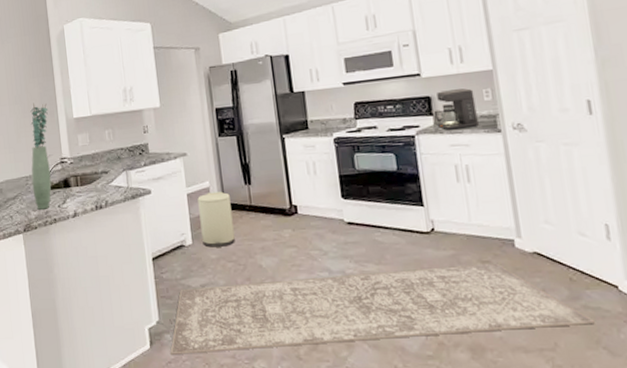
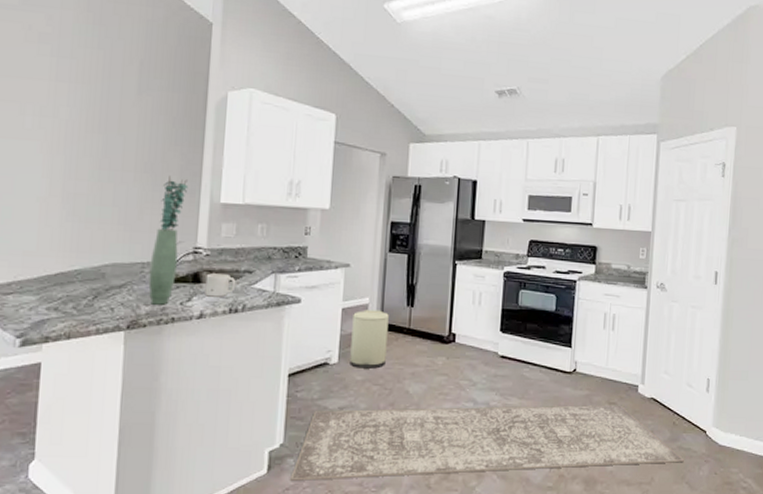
mug: none [73,177,97,199] -> present [204,273,236,298]
coffee maker: present [433,88,479,130] -> none [596,243,633,281]

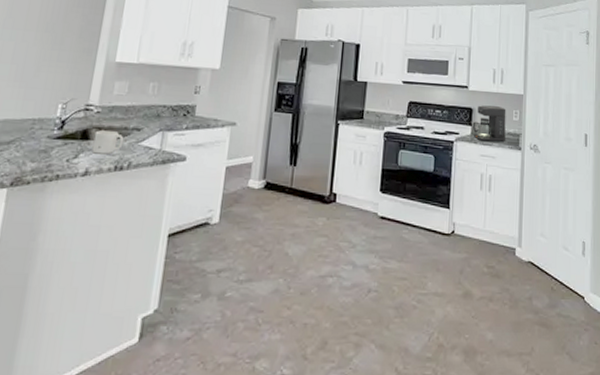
vase: present [148,175,189,305] -> none [36,35,87,162]
rug: present [290,404,685,481] -> none [162,268,565,351]
pedal bin: present [350,309,389,369] -> none [230,168,272,229]
coffee maker: none [596,243,633,281] -> present [472,105,506,142]

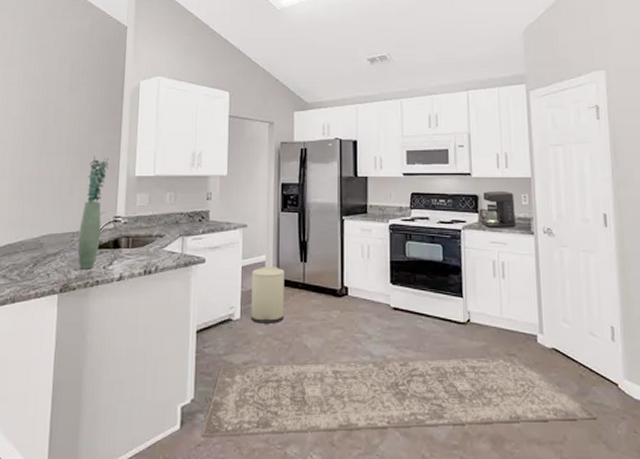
vase: none [36,35,87,162] -> present [77,155,110,269]
mug: present [91,130,124,156] -> none [123,239,150,262]
rug: none [162,268,565,351] -> present [201,356,599,437]
pedal bin: none [230,168,272,229] -> present [251,266,284,324]

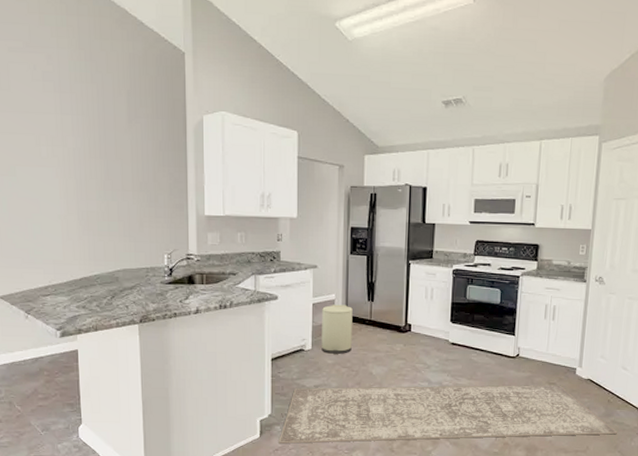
vase: present [77,155,110,269] -> none [152,193,178,303]
coffee maker: present [479,191,516,228] -> none [538,241,573,276]

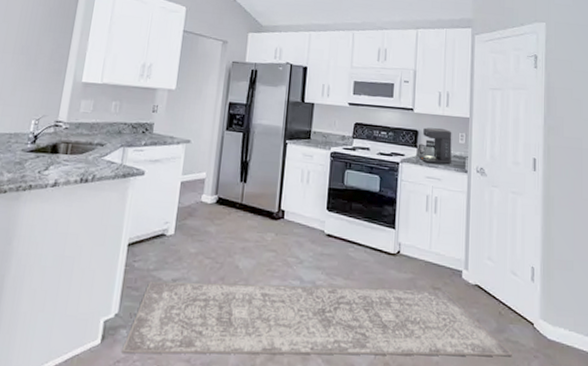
pedal bin: present [321,304,353,354] -> none [185,184,224,242]
coffee maker: none [538,241,573,276] -> present [418,127,452,164]

